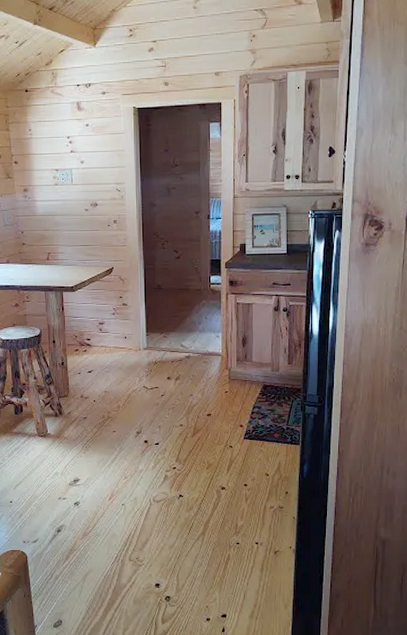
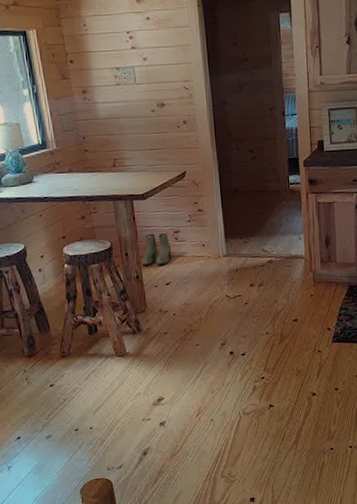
boots: none [67,323,96,353] -> present [141,233,173,265]

